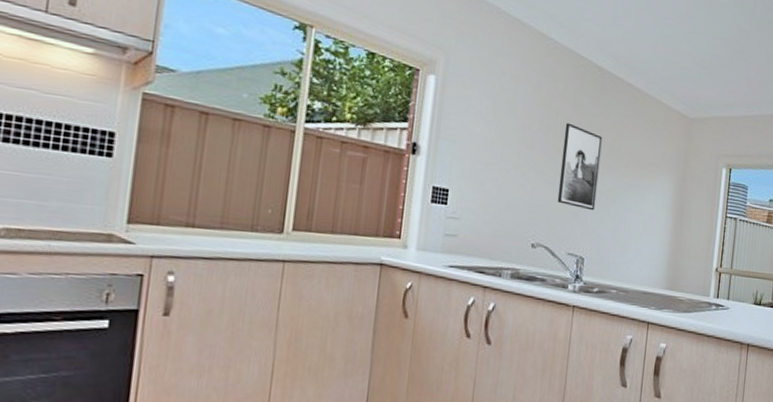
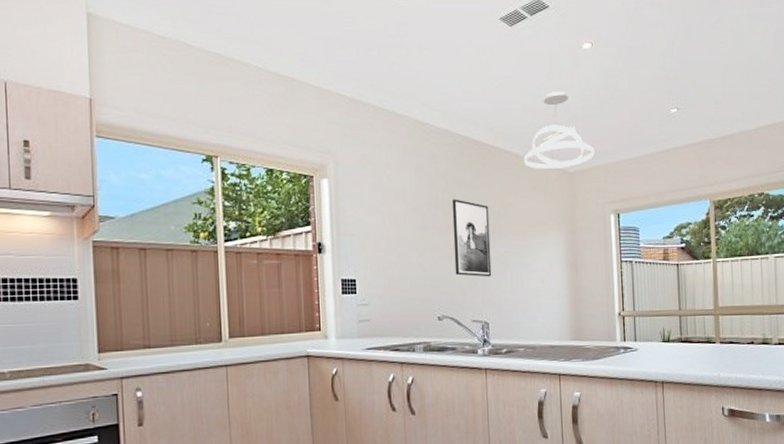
pendant light: none [645,33,717,113] -> present [524,91,595,169]

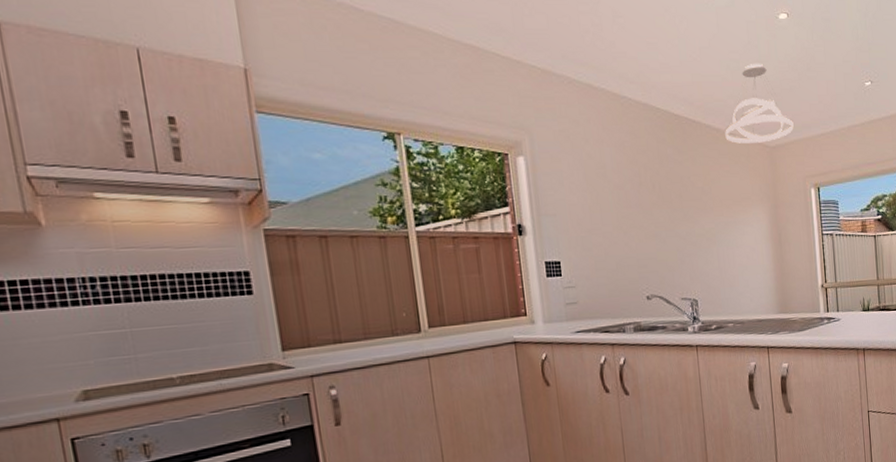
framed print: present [452,199,492,277] -> none [655,175,699,255]

